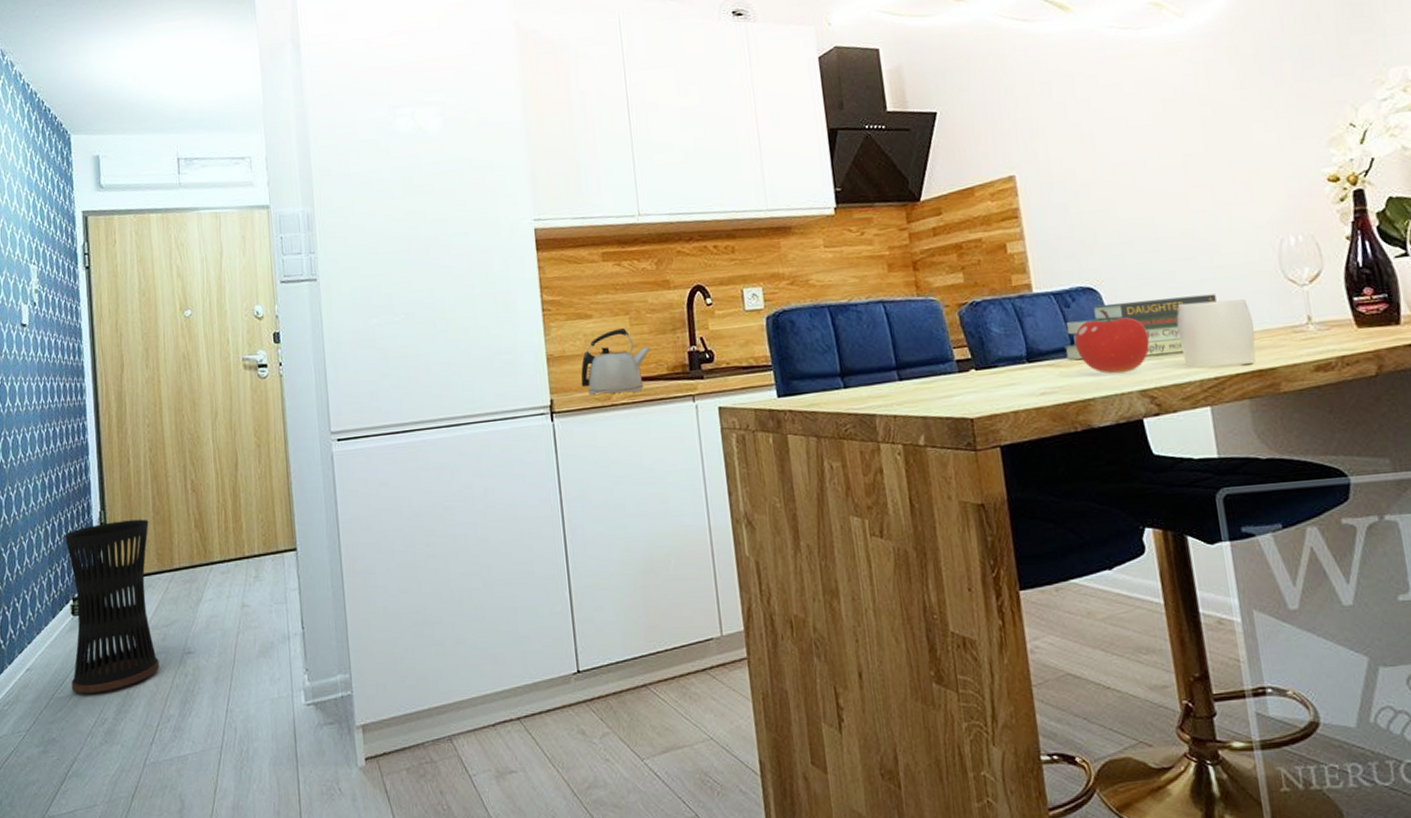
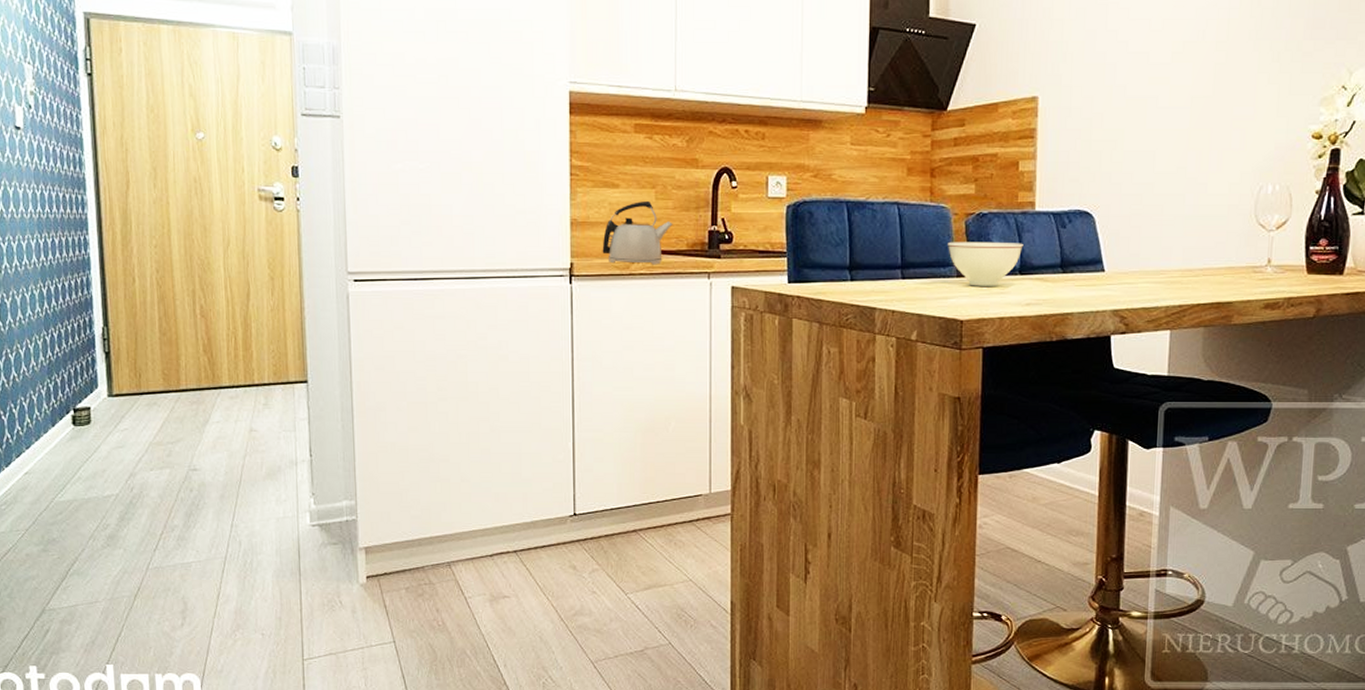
umbrella stand: present [64,519,160,694] -> none [64,339,164,500]
bowl: none [942,328,1027,381] -> present [947,241,1023,286]
books: present [1064,294,1217,360] -> none [1054,228,1194,280]
fruit: present [1074,310,1150,375] -> none [1064,234,1130,293]
mug: present [1176,299,1256,368] -> none [1155,236,1221,297]

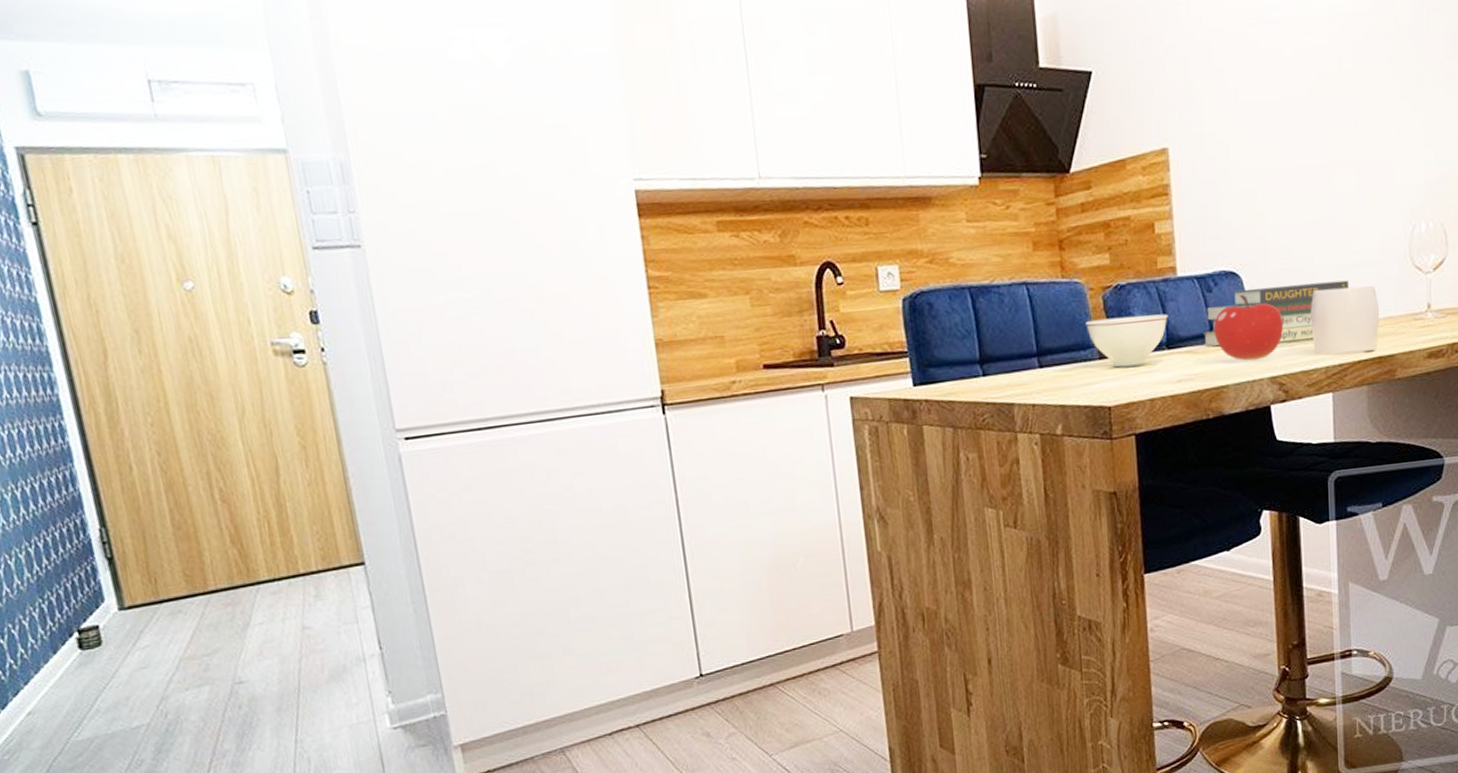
kettle: present [602,202,673,265] -> none [695,310,775,386]
books: none [1054,228,1194,280] -> present [1203,280,1349,347]
fruit: none [1064,234,1130,293] -> present [1213,295,1284,361]
mug: none [1155,236,1221,297] -> present [1310,286,1379,355]

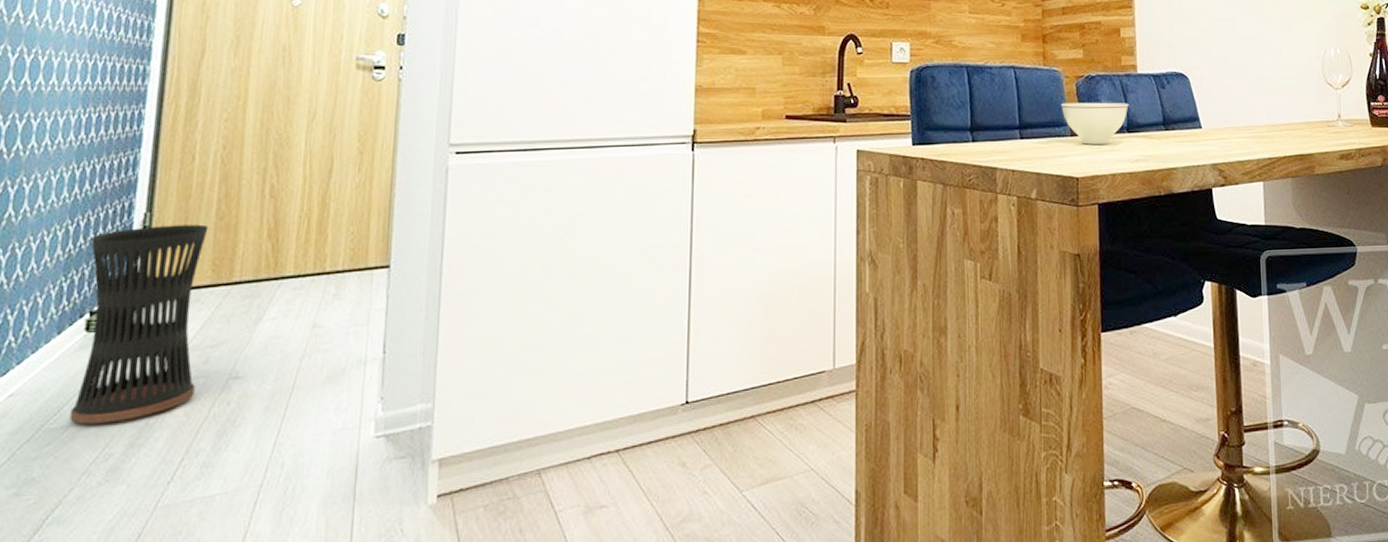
umbrella stand: none [53,535,205,736] -> present [69,224,209,425]
books: present [1203,280,1349,347] -> none [1158,88,1275,136]
fruit: present [1213,295,1284,361] -> none [1166,93,1223,148]
mug: present [1310,286,1379,355] -> none [1244,95,1300,150]

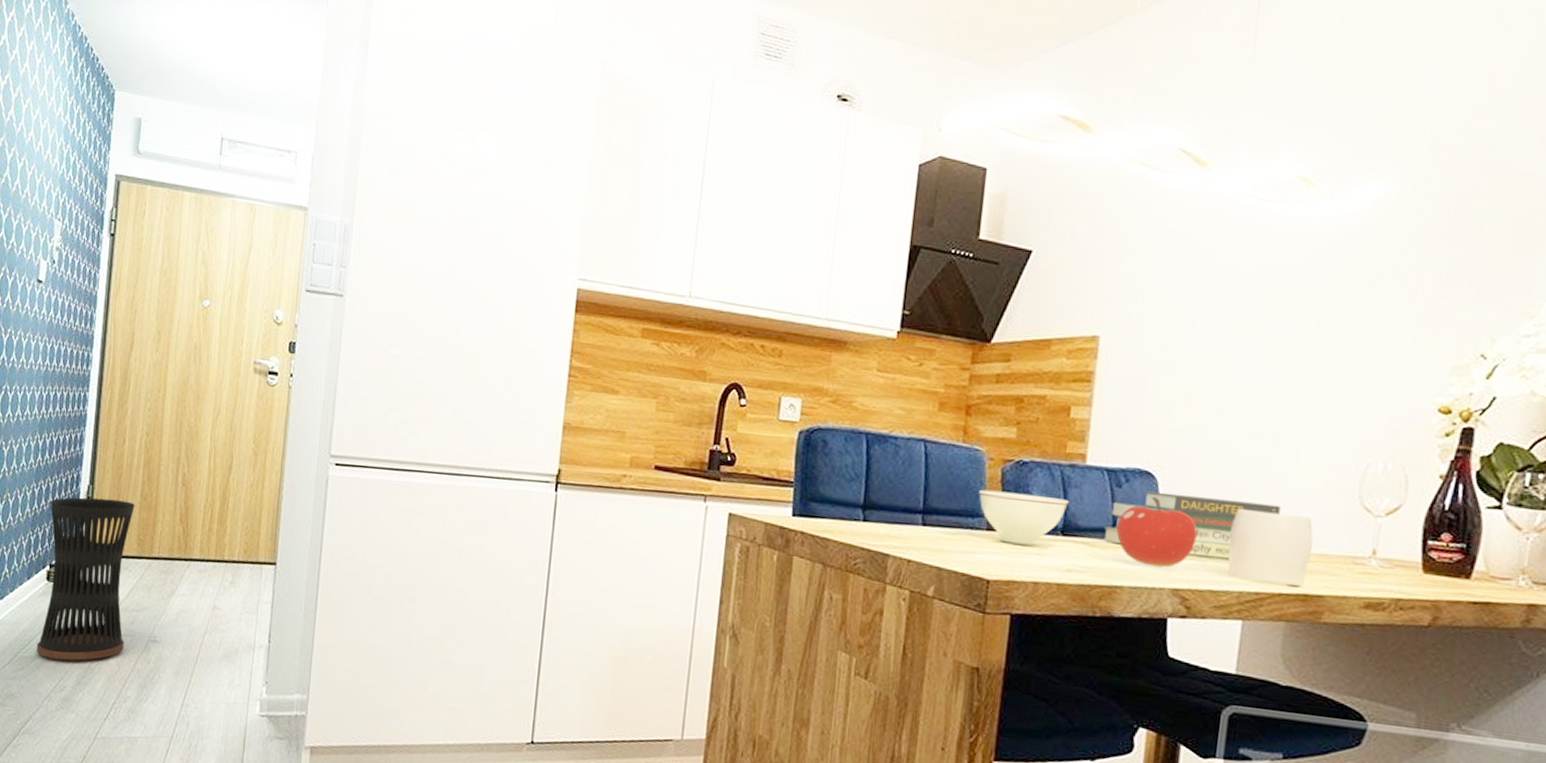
books: none [1158,88,1275,136] -> present [1103,490,1281,559]
fruit: none [1166,93,1223,148] -> present [1116,497,1198,568]
mug: none [1244,95,1300,150] -> present [1227,509,1313,587]

